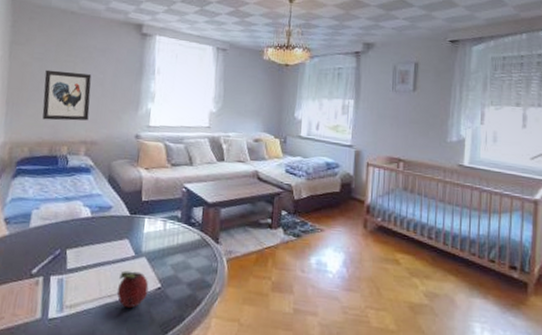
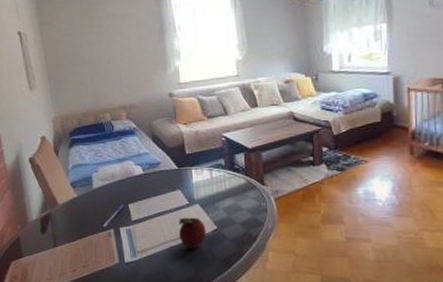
wall art: present [42,69,92,121] -> none [75,42,123,92]

